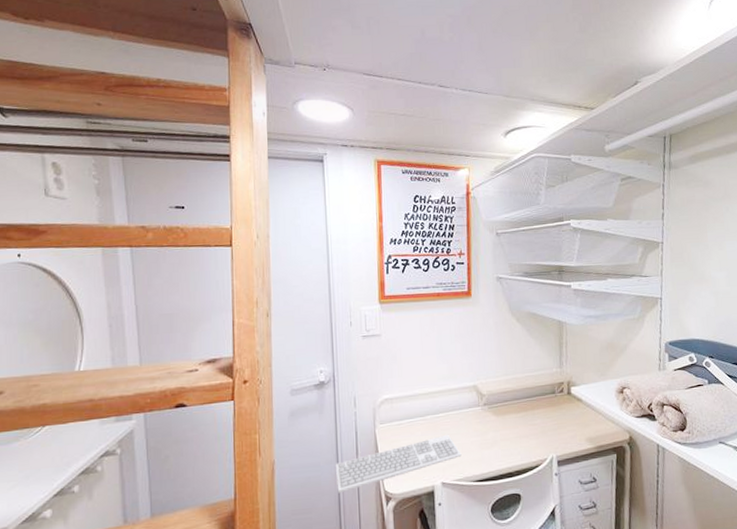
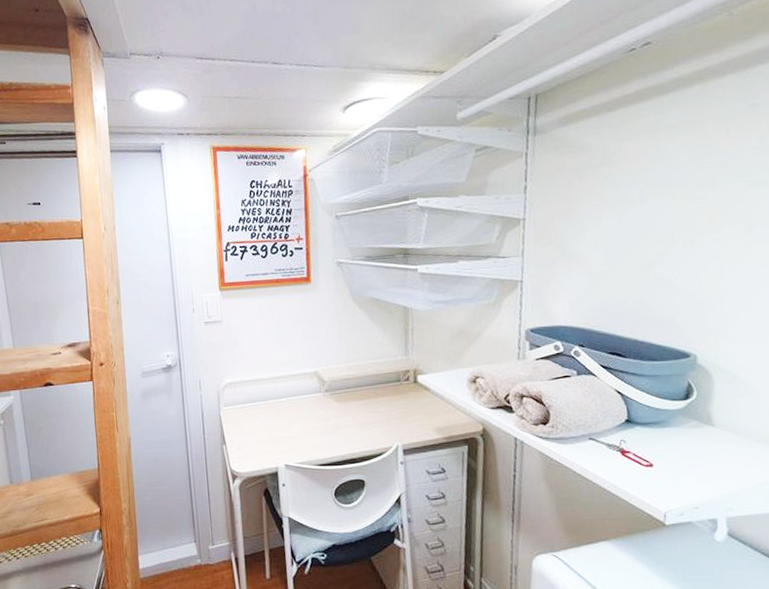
keyboard: present [335,434,462,494] -> none [184,418,304,469]

